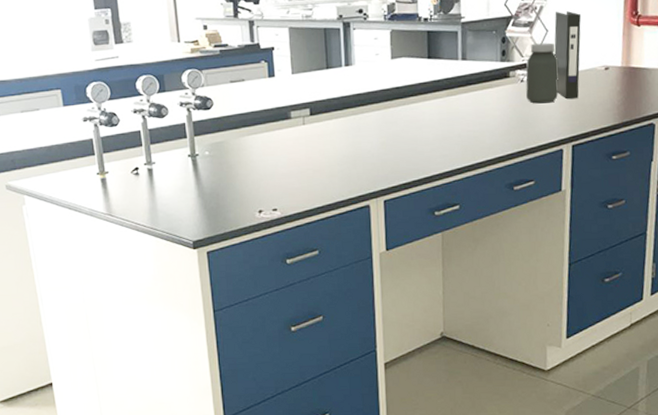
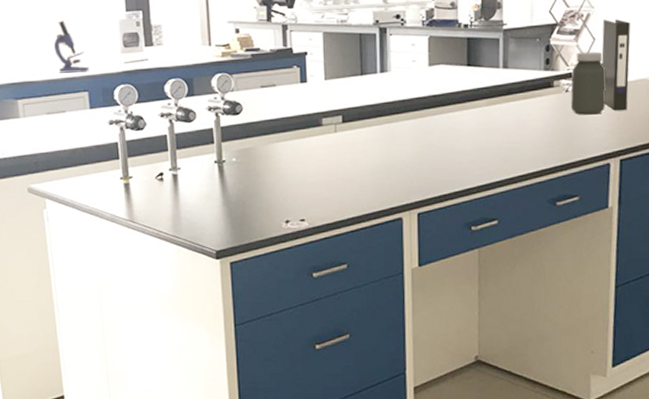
microscope: none [24,19,61,72] -> present [53,20,89,73]

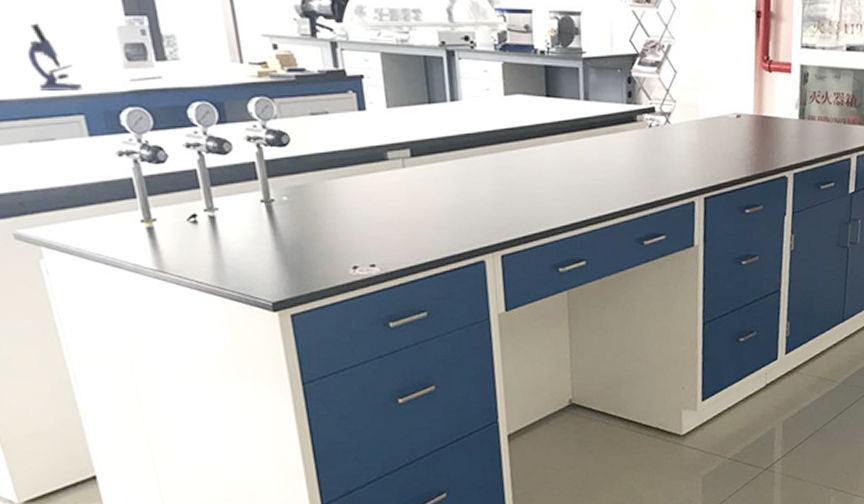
jar: present [571,51,607,115] -> none [654,85,689,152]
binder: present [601,19,631,110] -> none [683,52,711,147]

